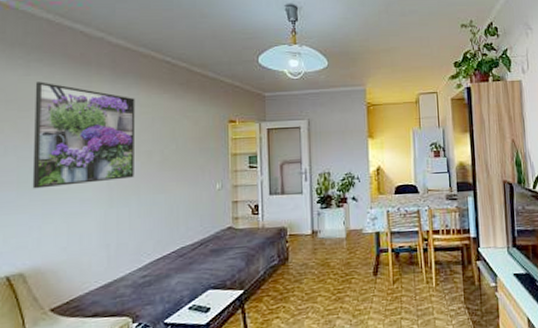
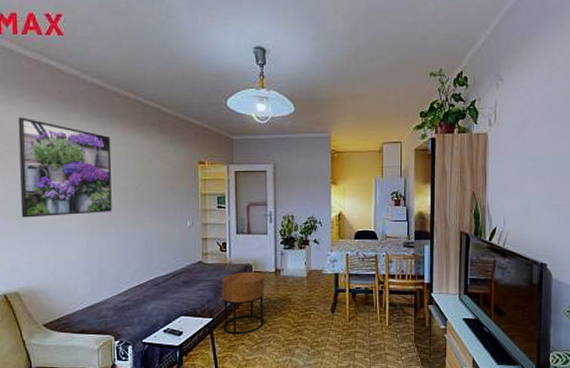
side table: none [254,235,302,308] -> present [222,271,265,335]

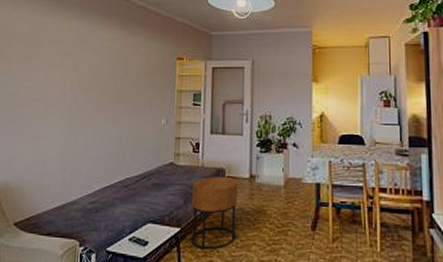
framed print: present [18,117,112,218] -> none [10,16,98,112]

